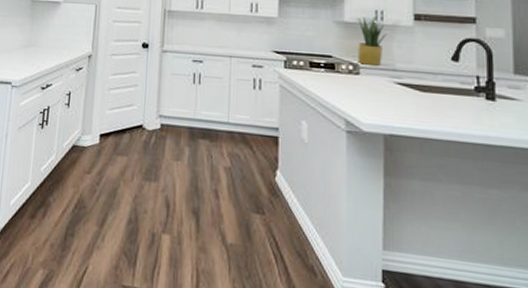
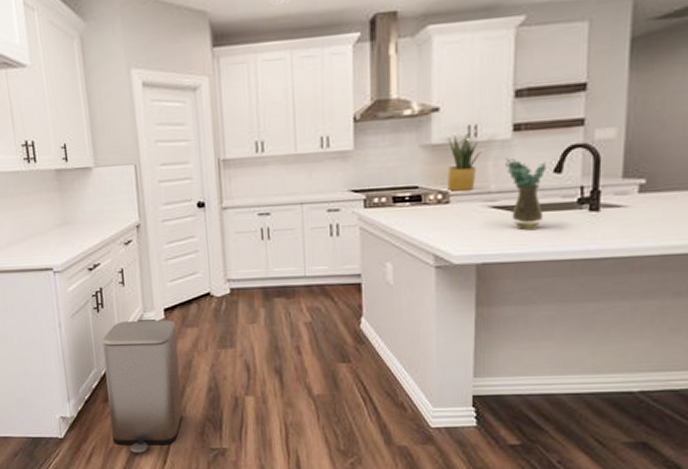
pedal bin: none [31,140,109,279] -> present [102,319,183,453]
vase: none [408,42,445,110] -> present [506,158,547,231]

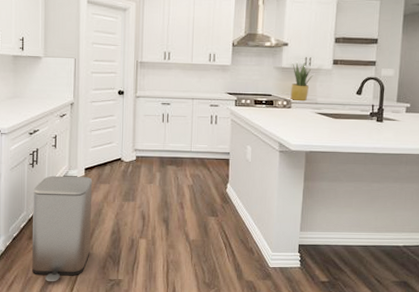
vase: present [506,158,547,231] -> none [327,81,352,131]

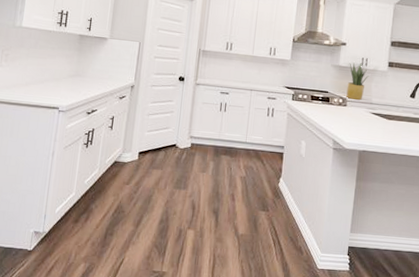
pedal bin: present [31,175,93,282] -> none [74,157,146,270]

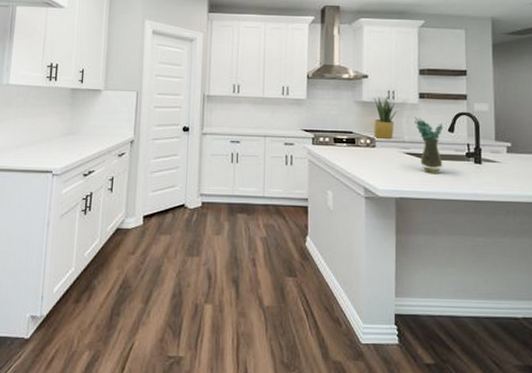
vase: none [382,82,406,133] -> present [415,117,443,175]

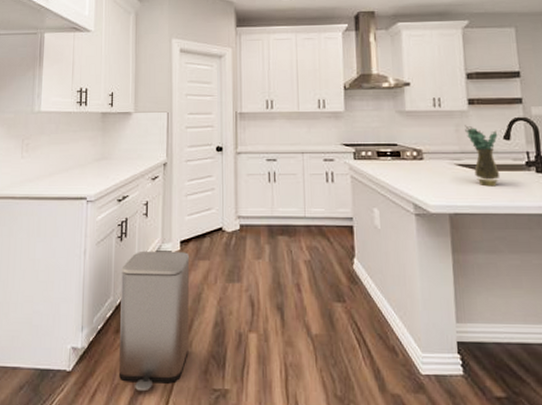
pedal bin: none [76,224,152,359] -> present [118,250,190,392]
planter: present [374,96,398,140] -> none [418,104,446,151]

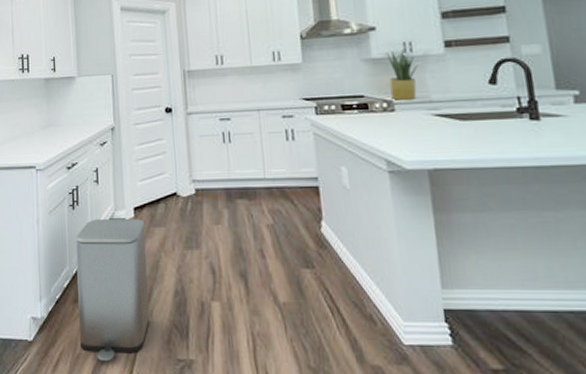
planter: none [418,104,446,151] -> present [386,49,420,101]
vase: present [465,125,501,187] -> none [442,70,487,138]

